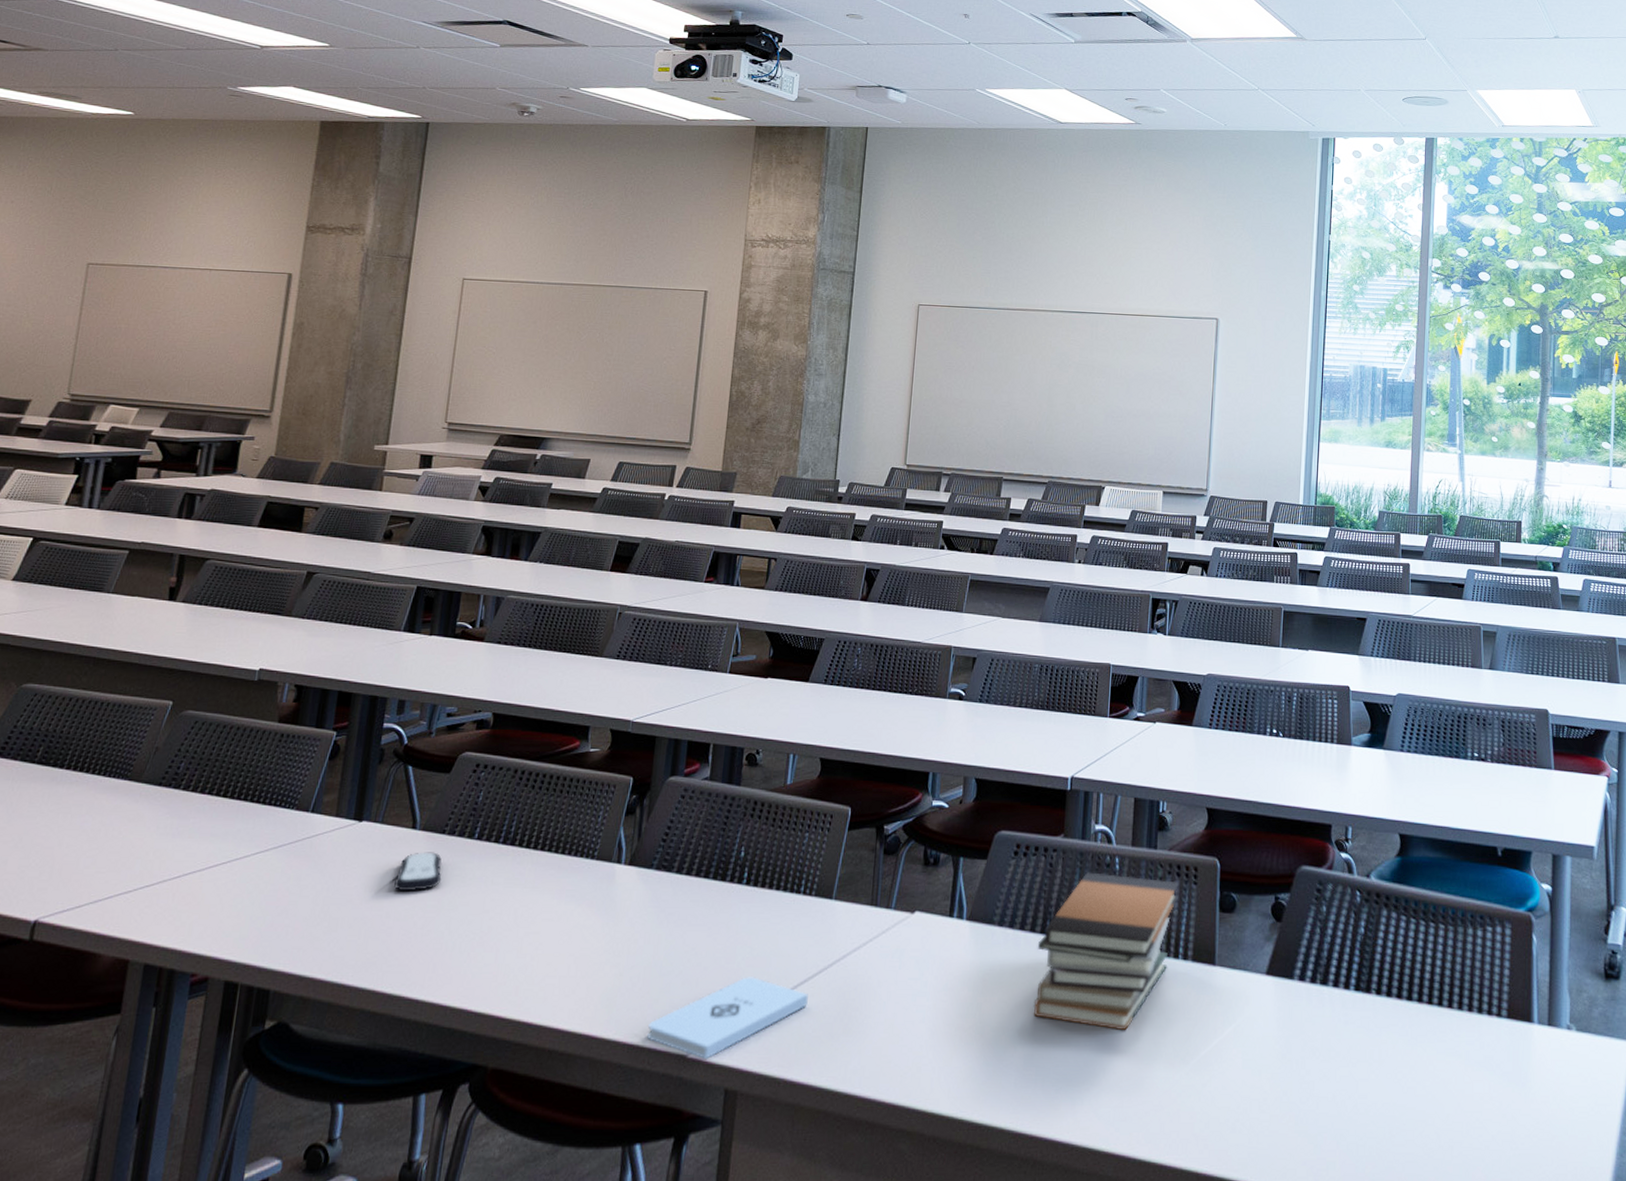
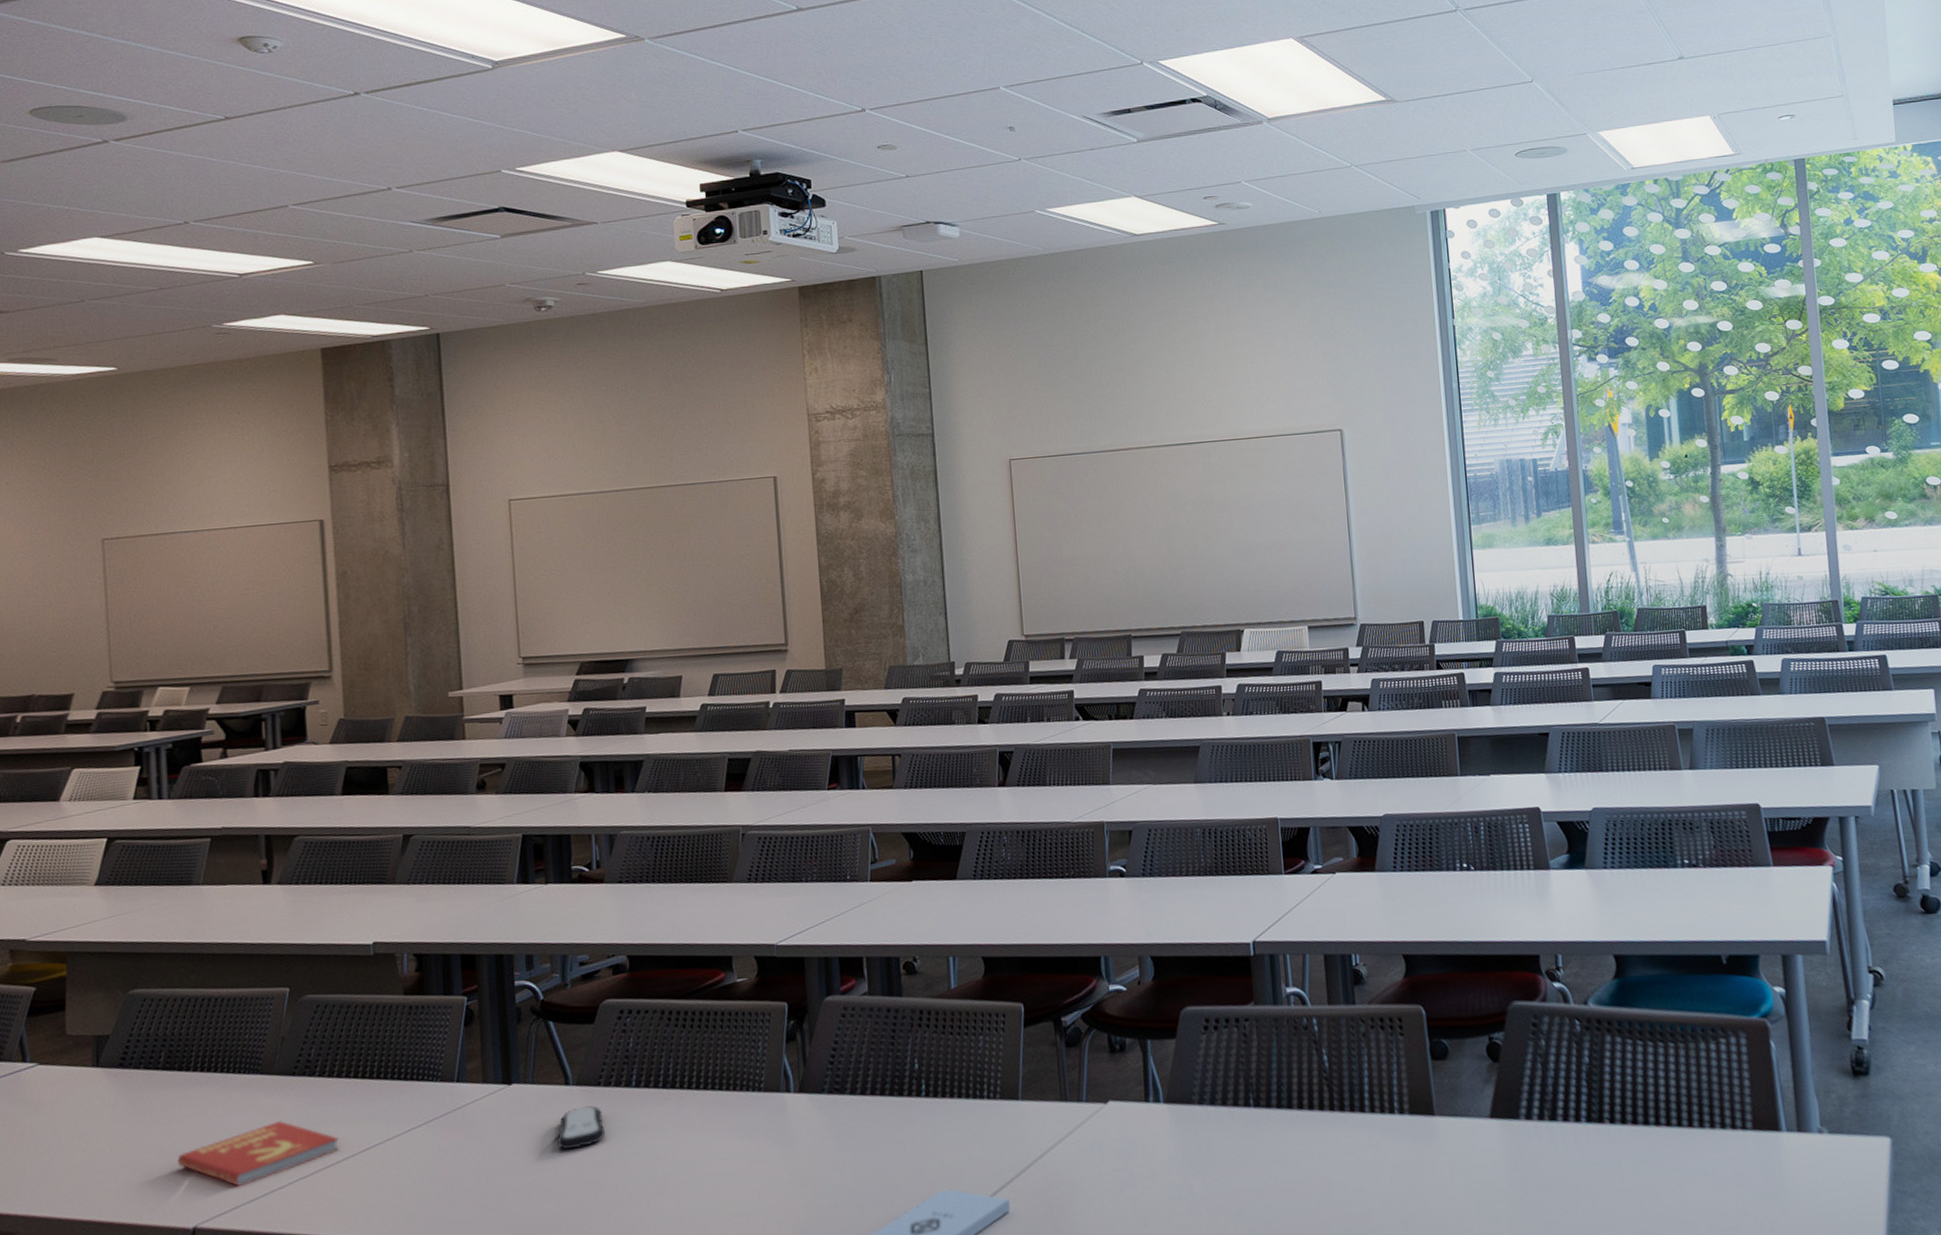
book: none [33,828,190,886] -> present [177,1121,339,1186]
book stack: present [1033,872,1179,1031] -> none [1242,1035,1385,1194]

